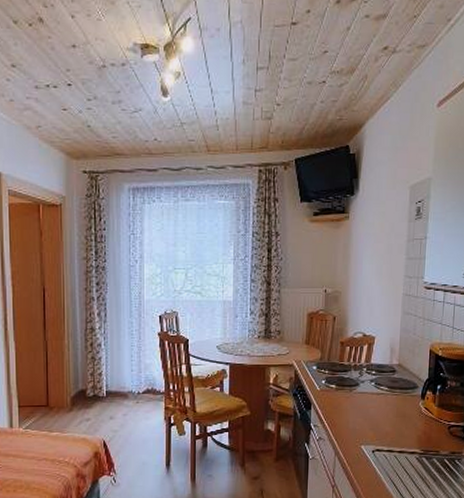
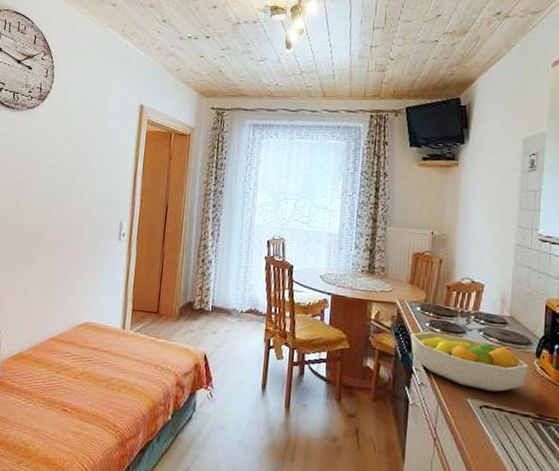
fruit bowl: none [308,388,415,436] -> present [410,331,528,392]

